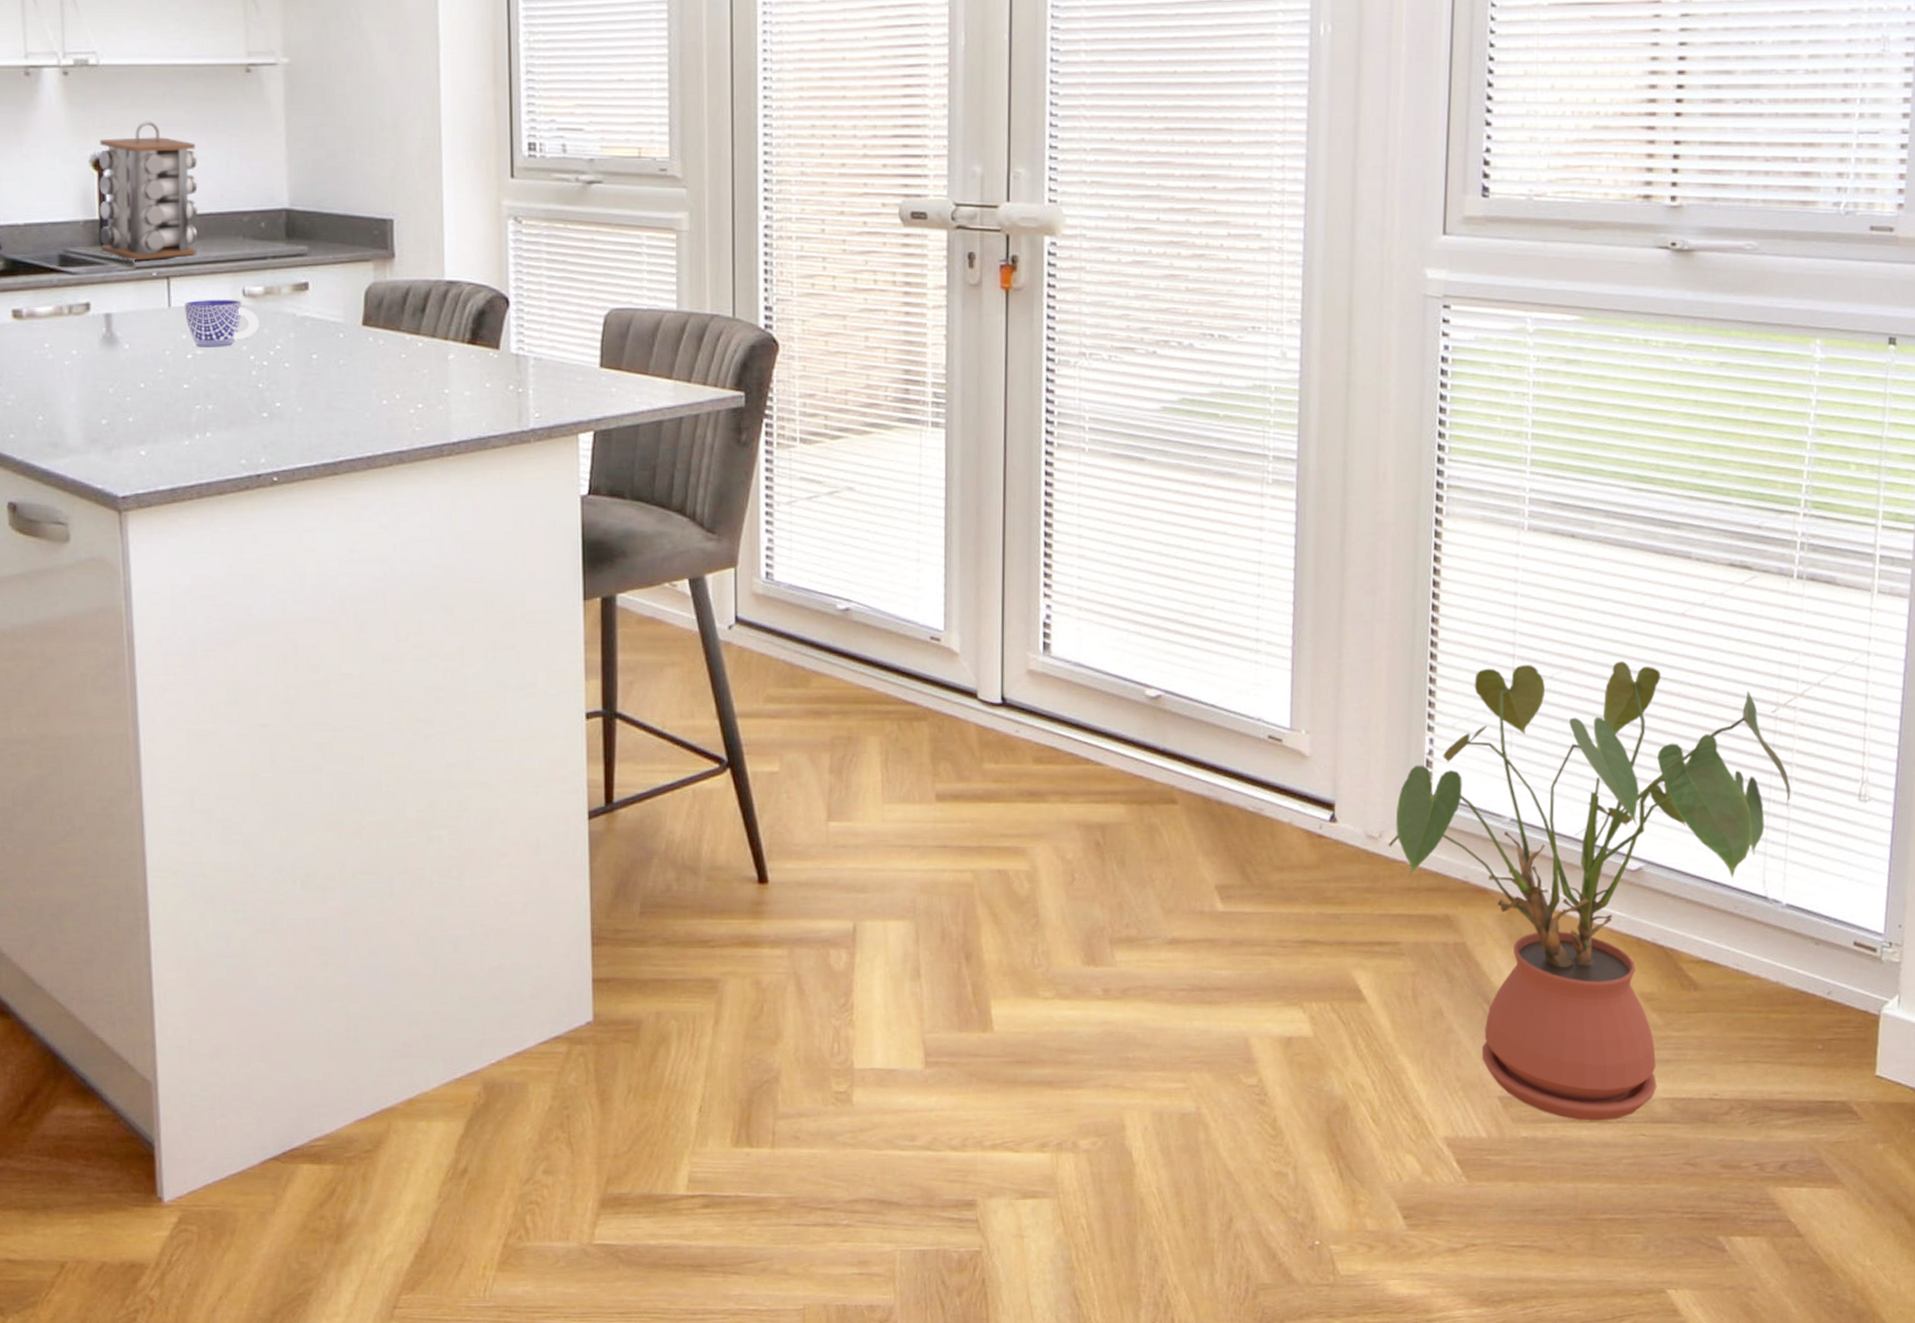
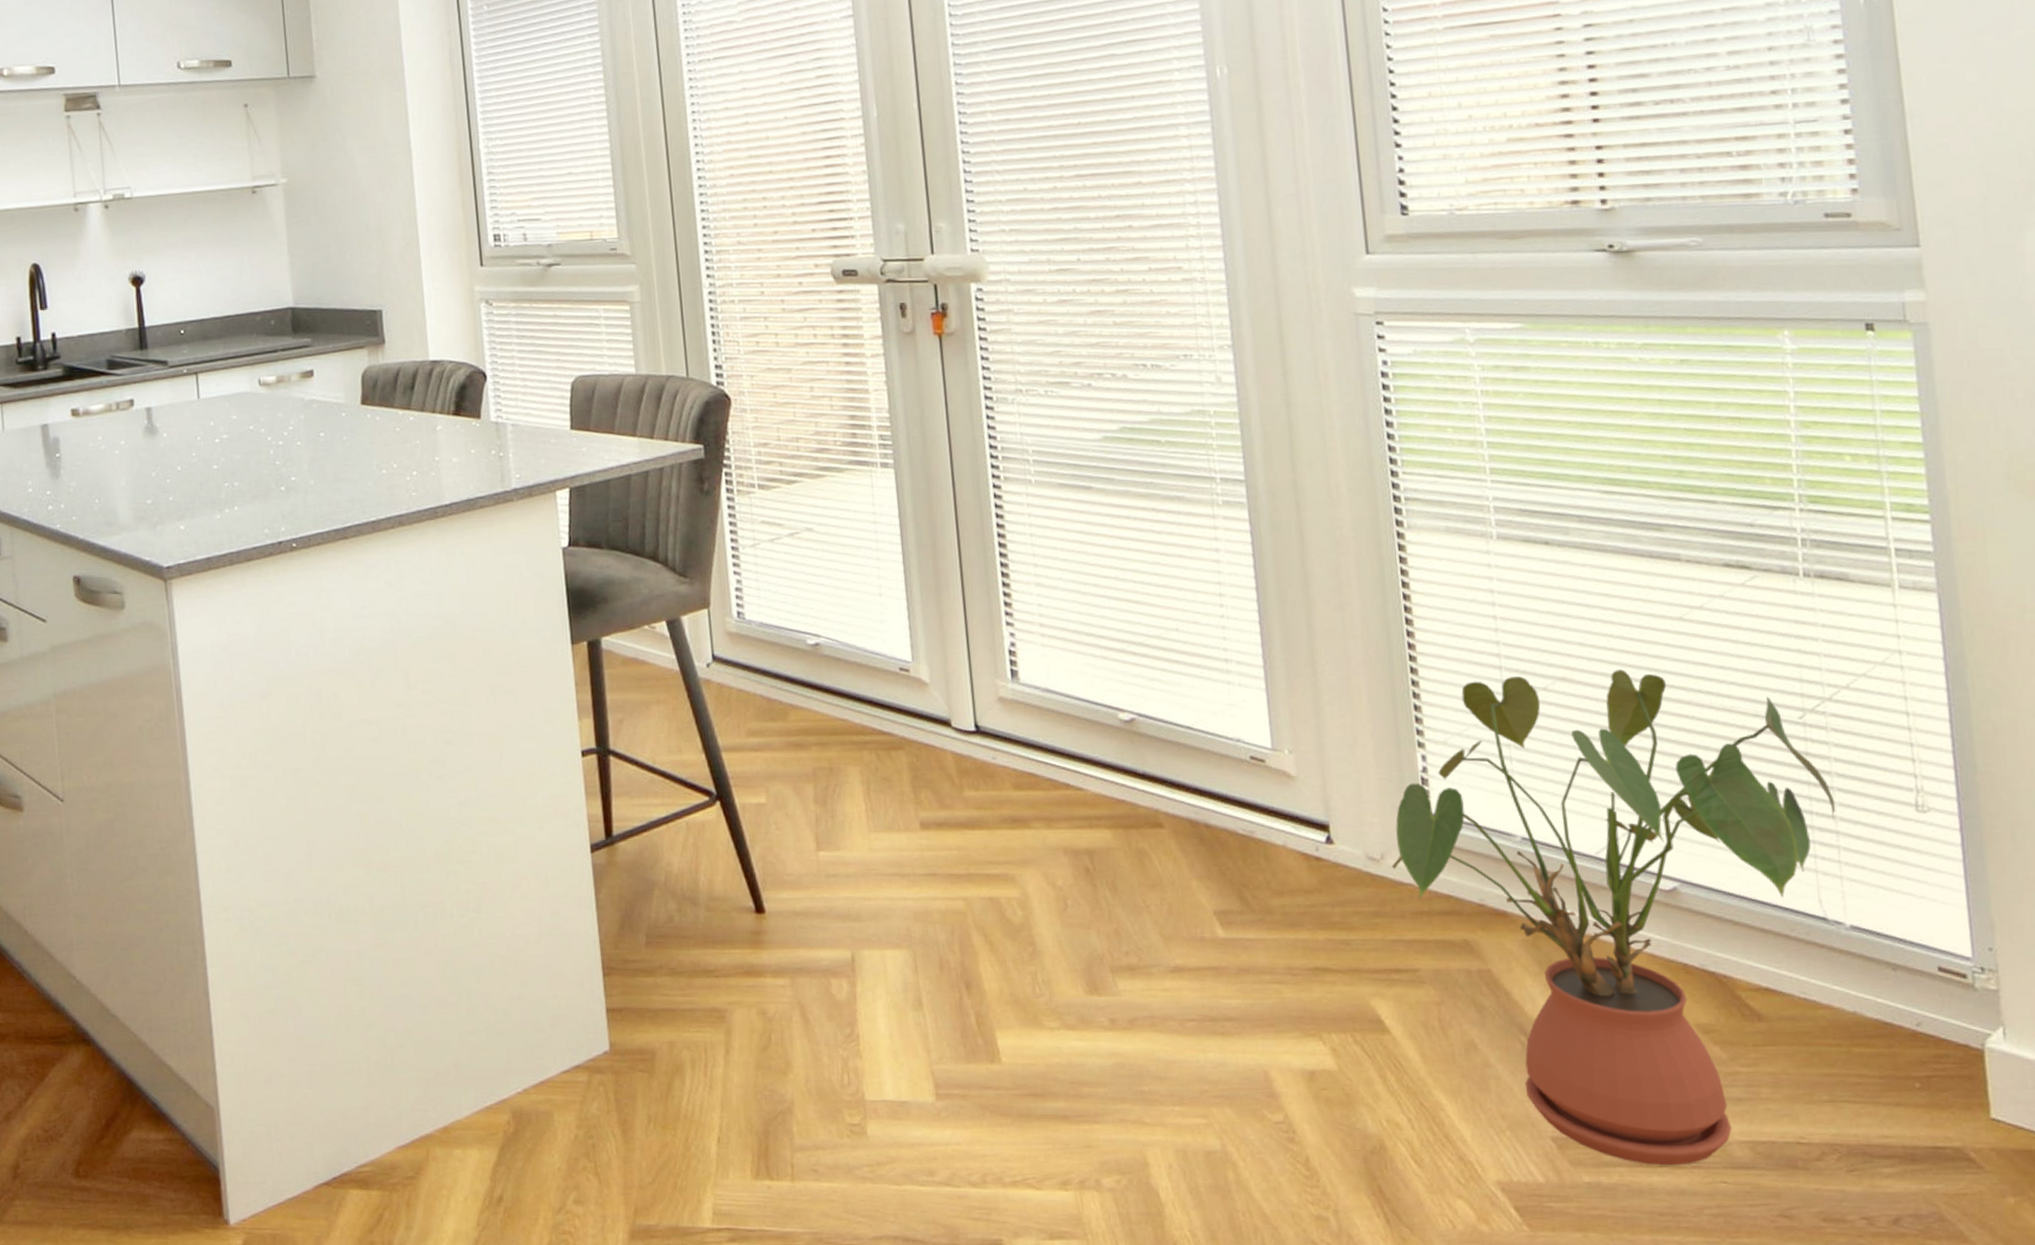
spice rack: present [99,121,198,260] -> none [136,241,220,360]
cup: present [185,300,259,348] -> none [211,389,274,433]

